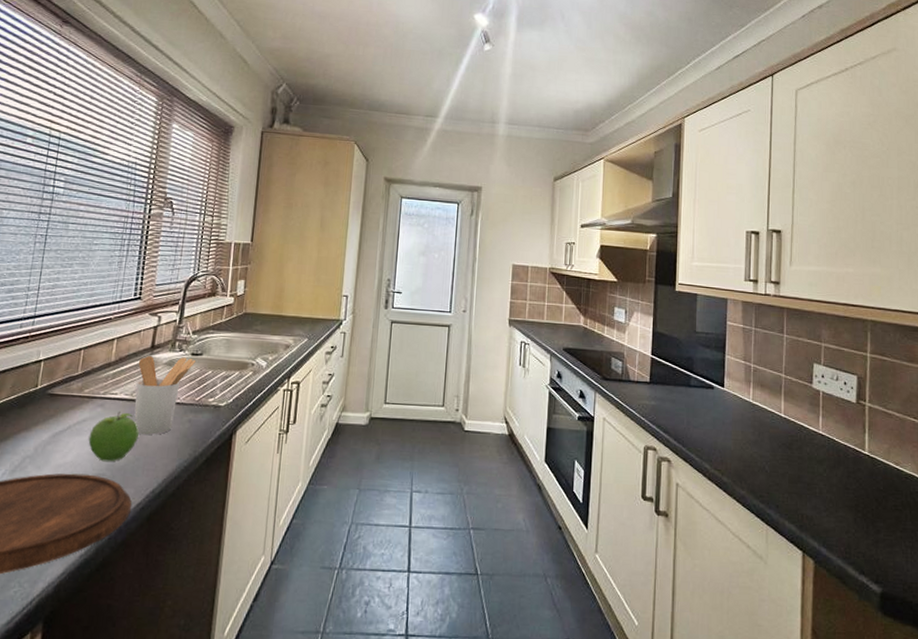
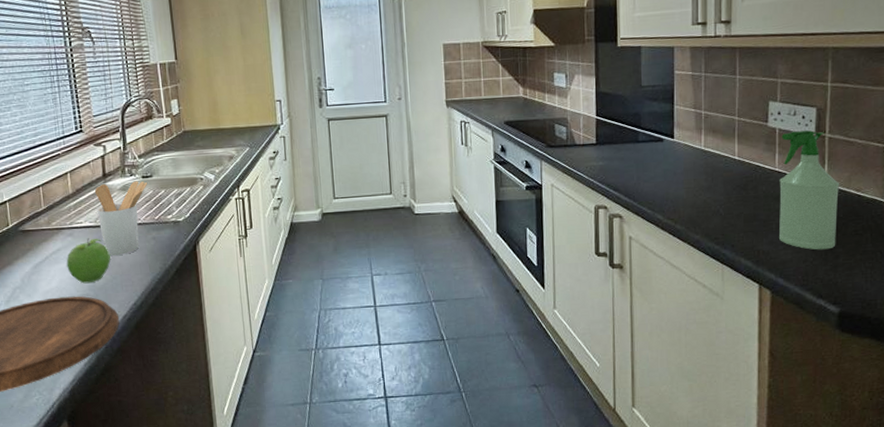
spray bottle: none [823,396,880,523] -> present [779,129,840,250]

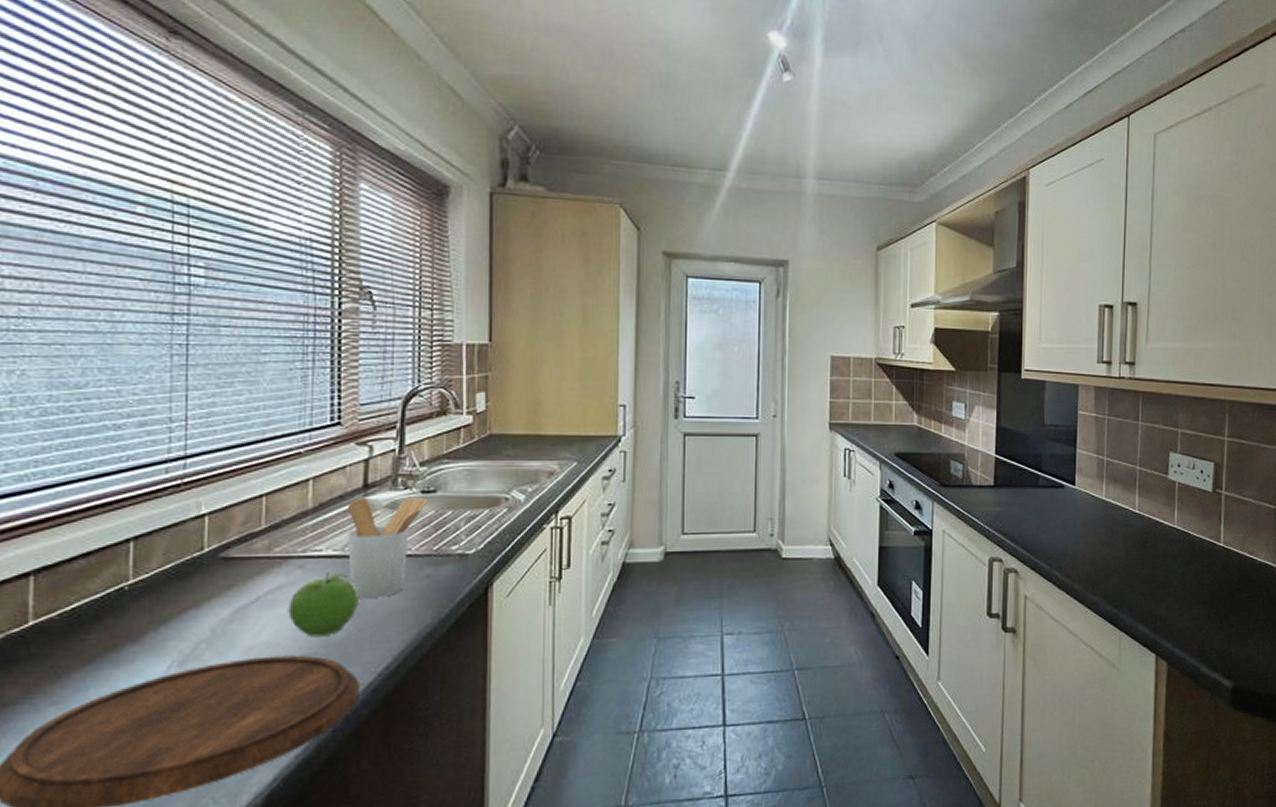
spray bottle: present [779,129,840,250] -> none [1177,485,1235,618]

